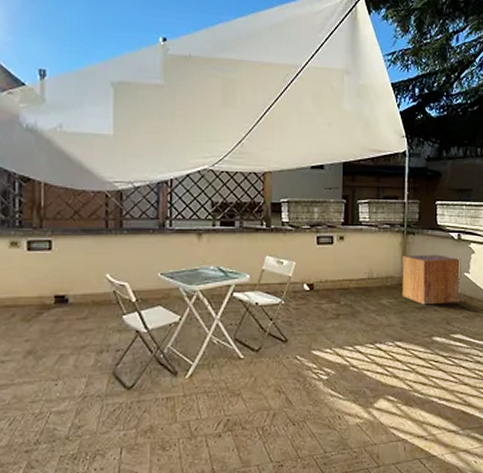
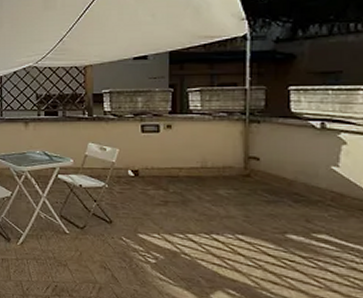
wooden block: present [402,254,461,305] -> none [244,144,327,200]

